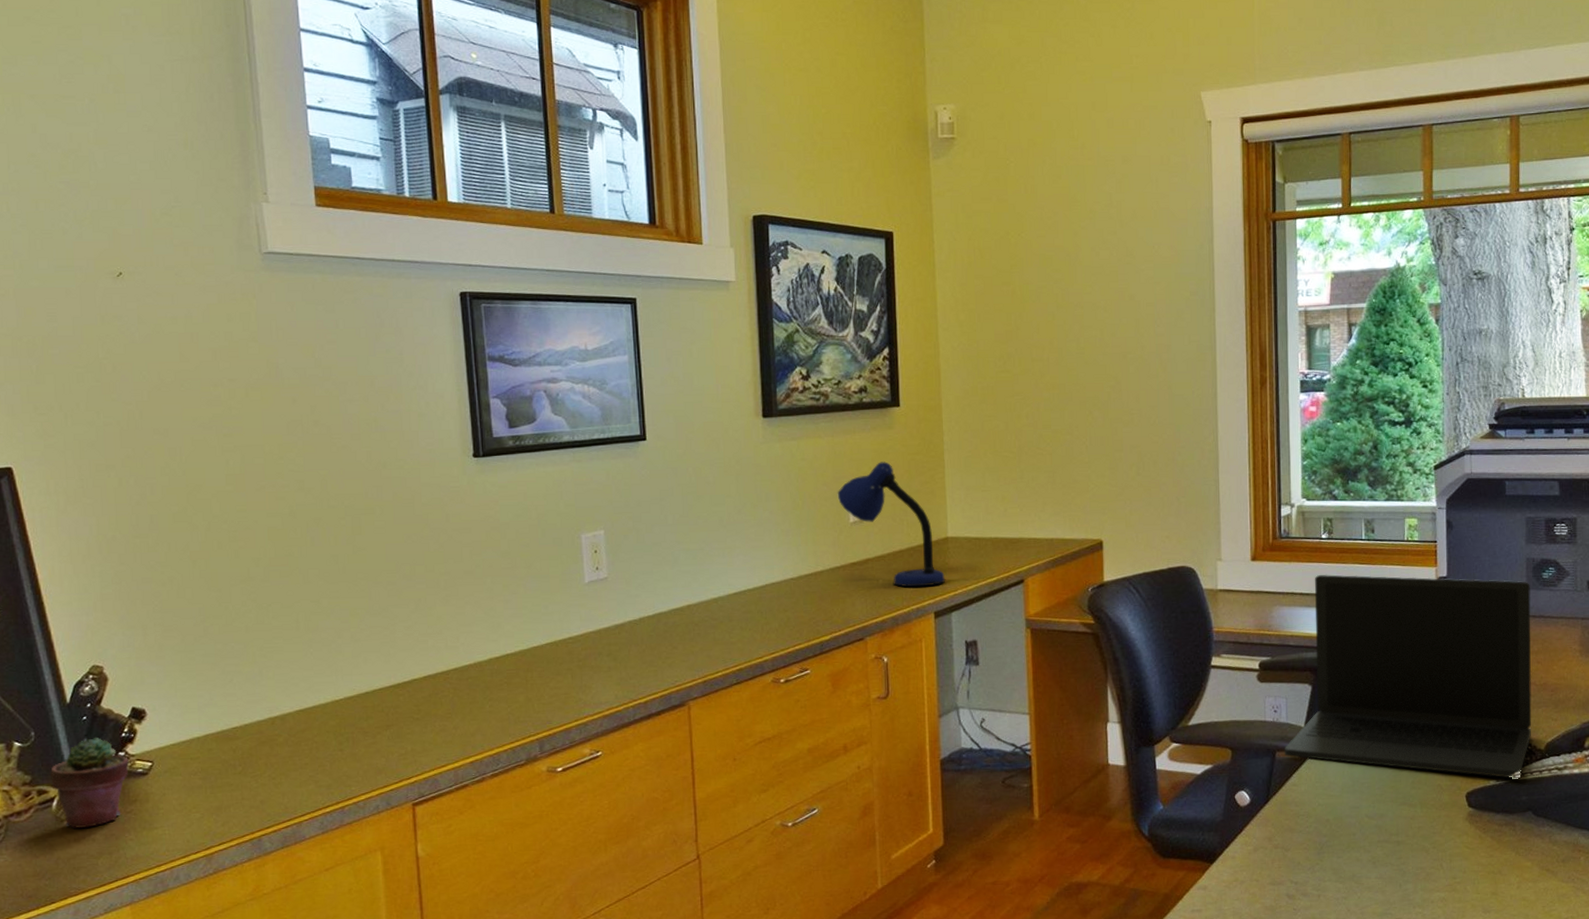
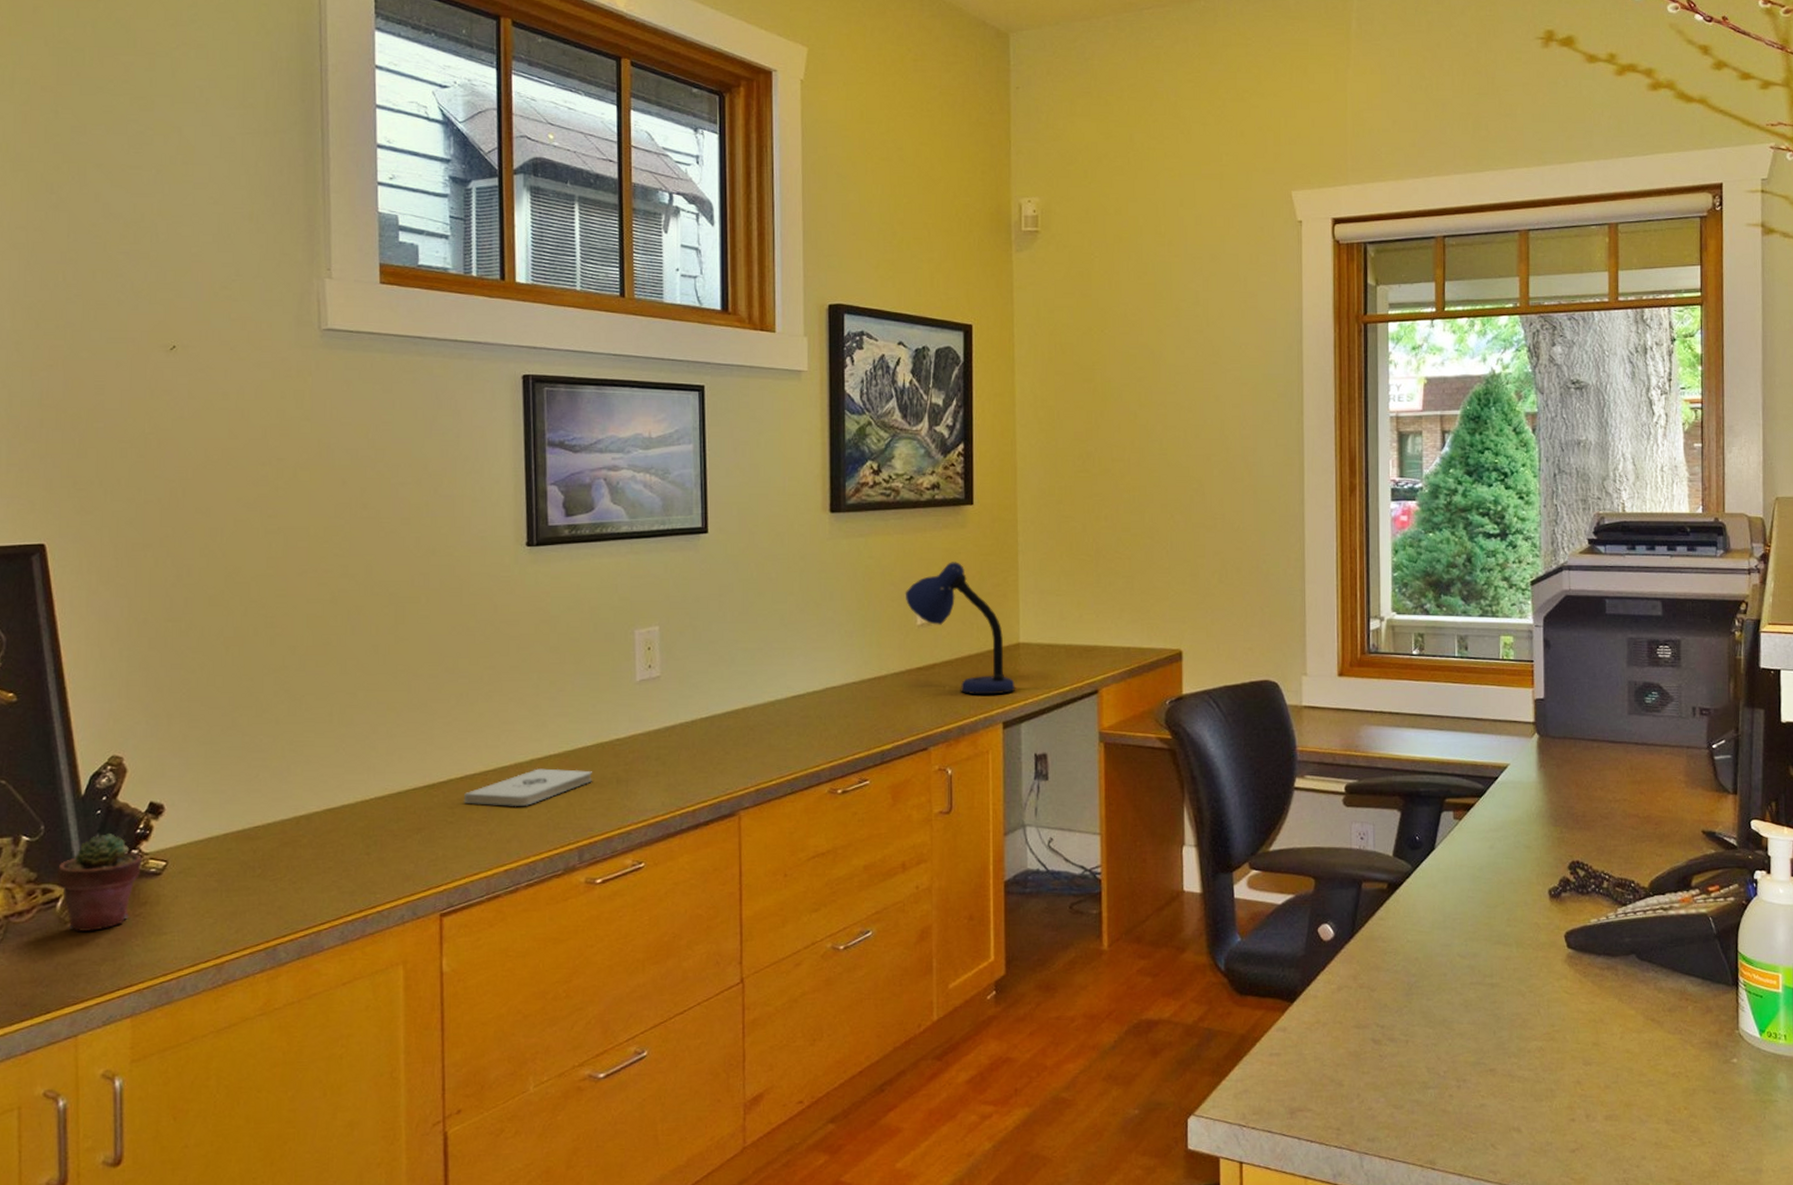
notepad: none [427,666,548,703] -> present [463,768,592,807]
laptop: present [1285,574,1532,778] -> none [1371,693,1635,918]

